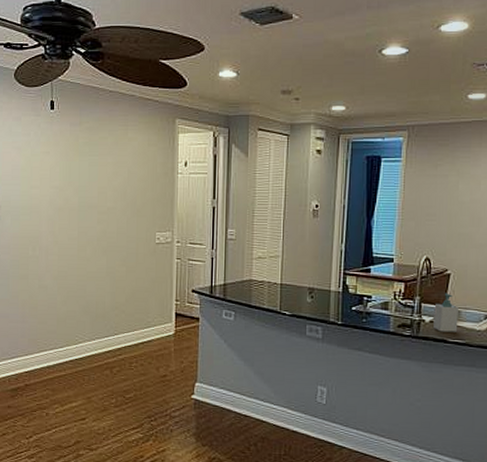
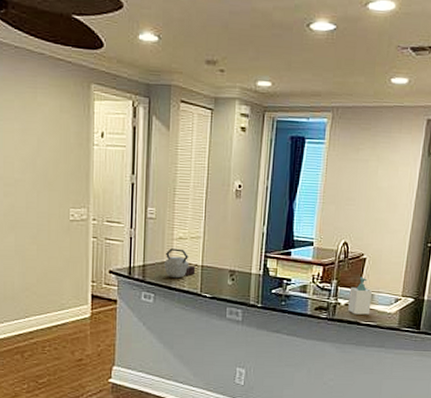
kettle: none [243,267,275,297] -> present [163,248,196,279]

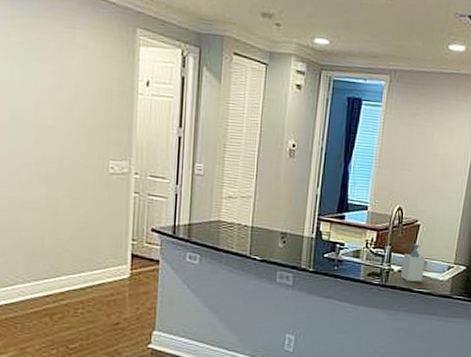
kettle: present [163,248,196,279] -> none [211,207,245,240]

